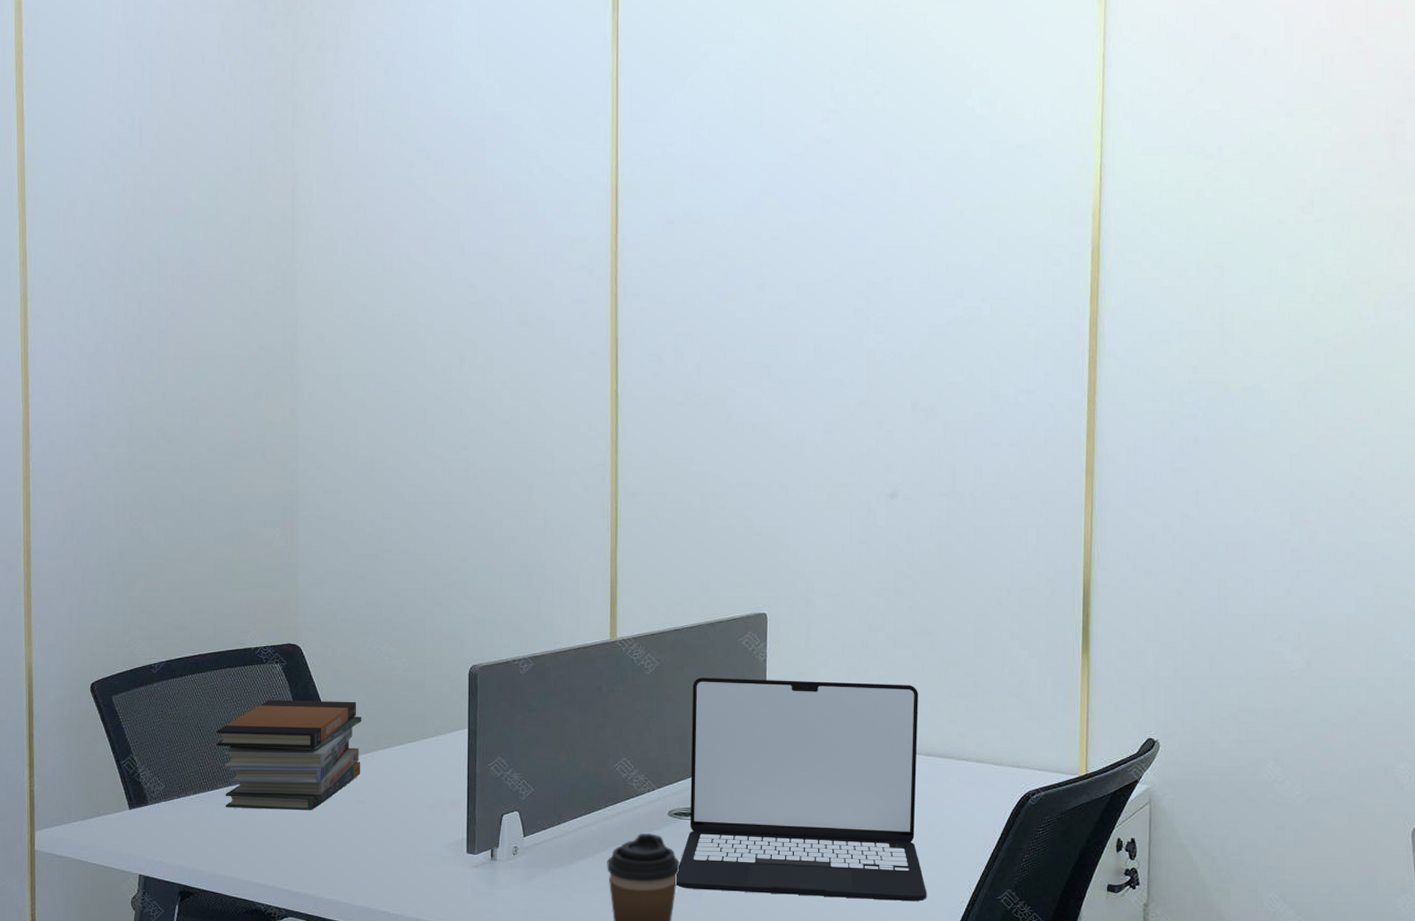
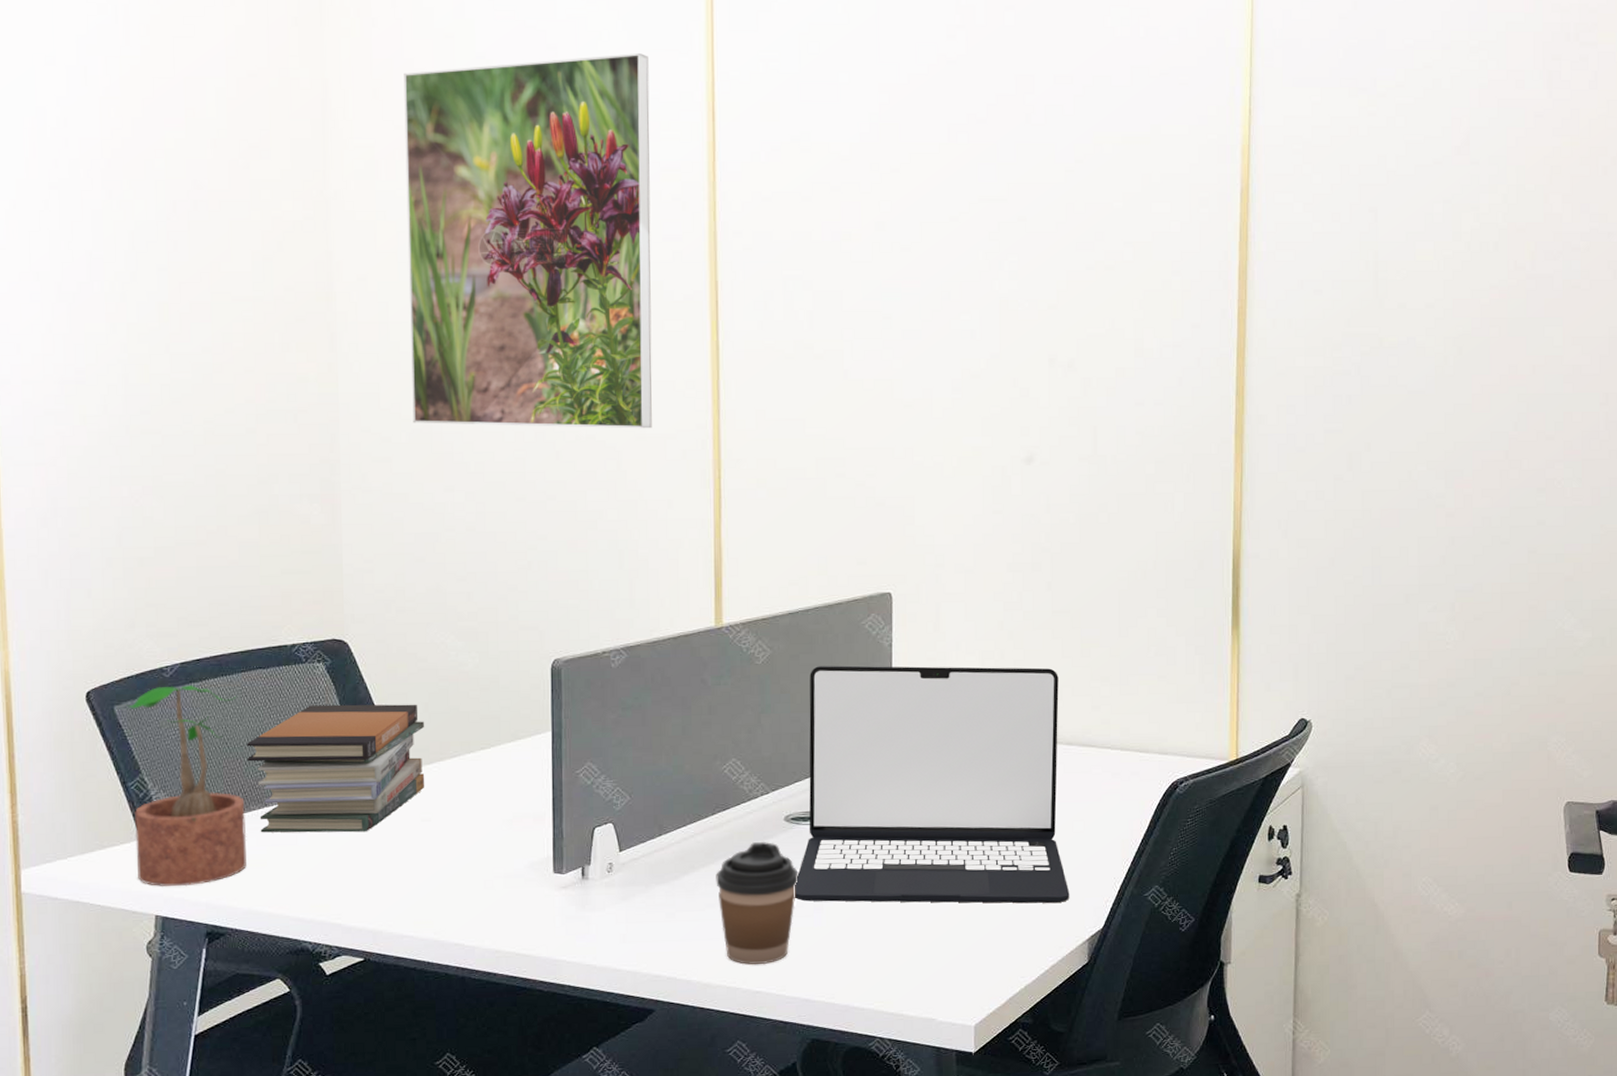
potted plant: none [122,680,214,851] -> present [127,685,247,888]
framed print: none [358,143,562,466] -> present [404,53,652,429]

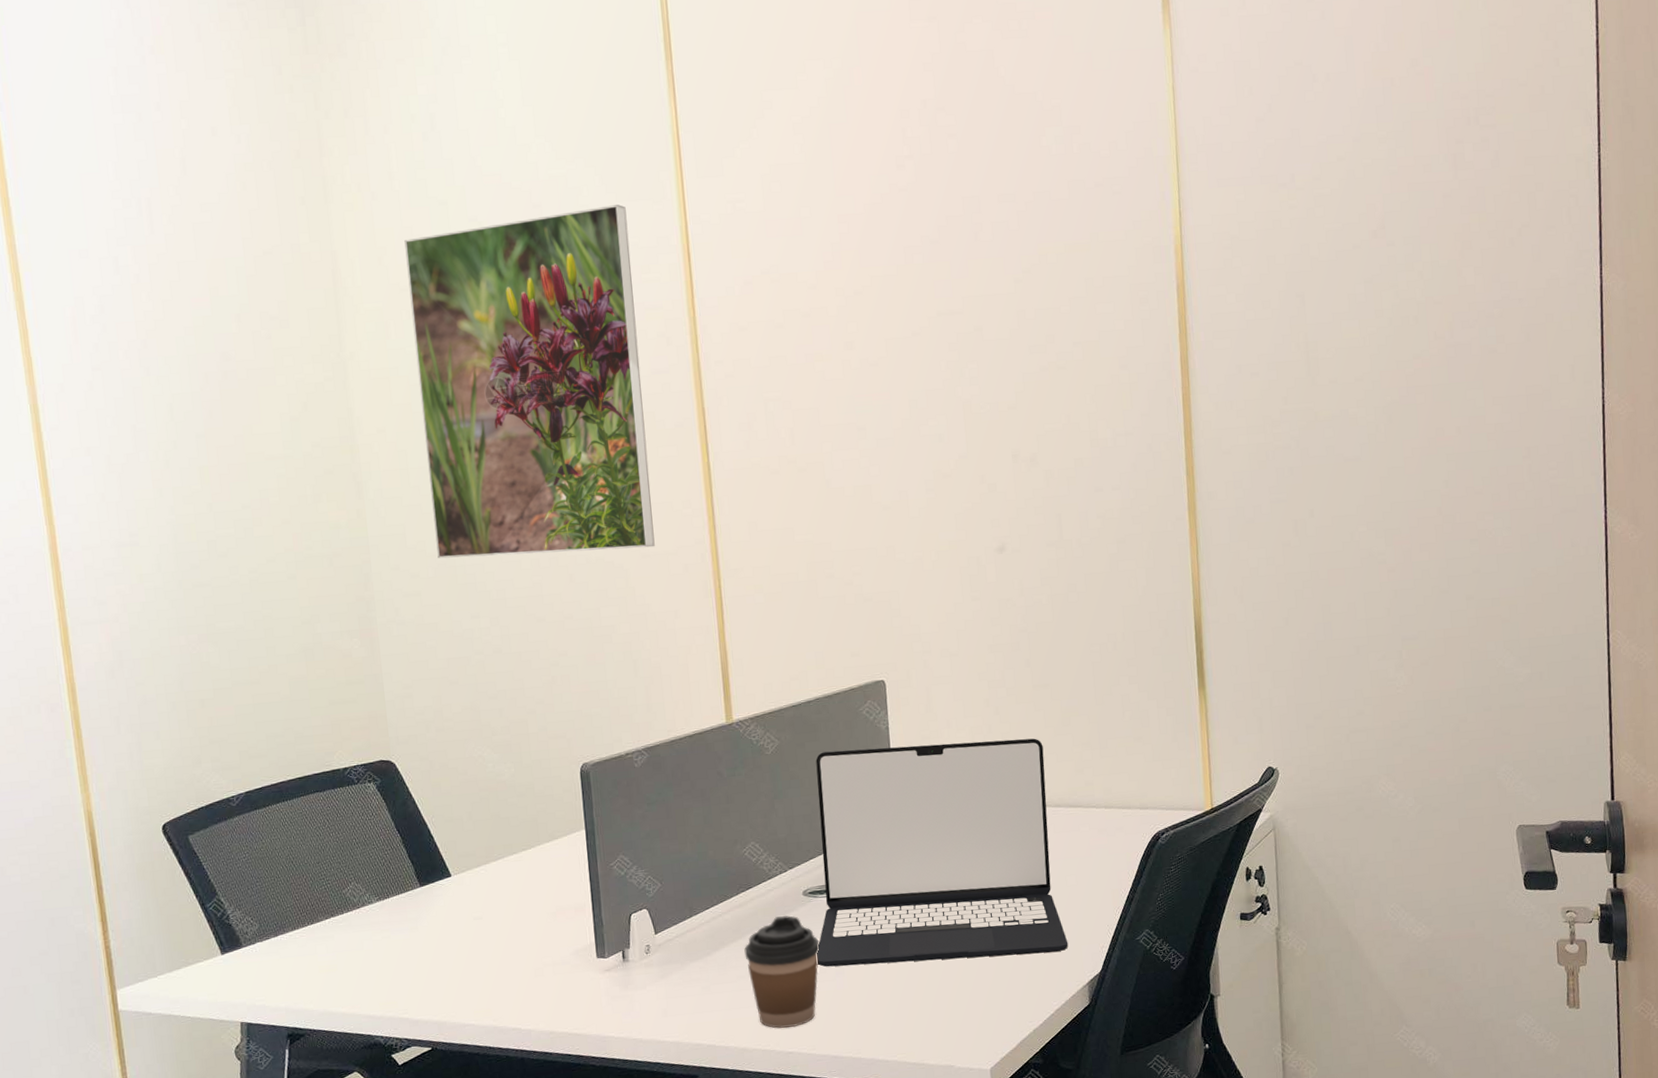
potted plant: present [127,685,247,888] -> none [199,811,319,997]
book stack: present [246,704,425,833] -> none [310,813,475,941]

